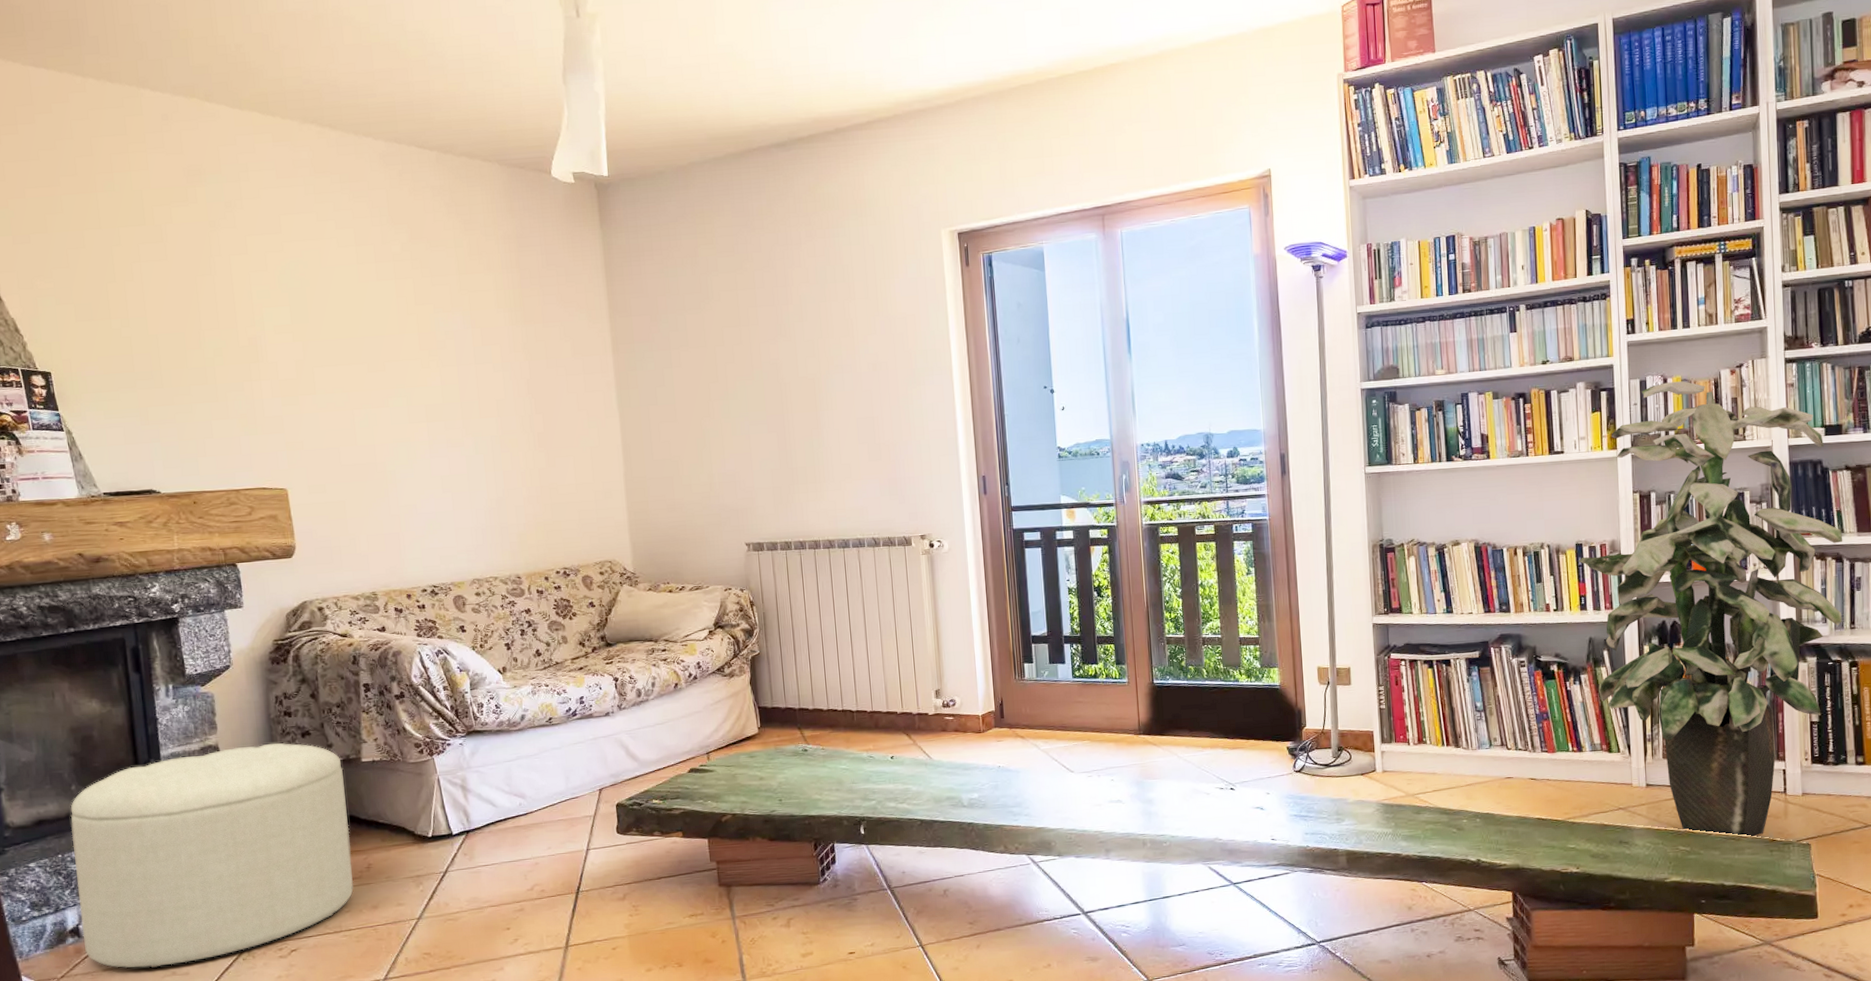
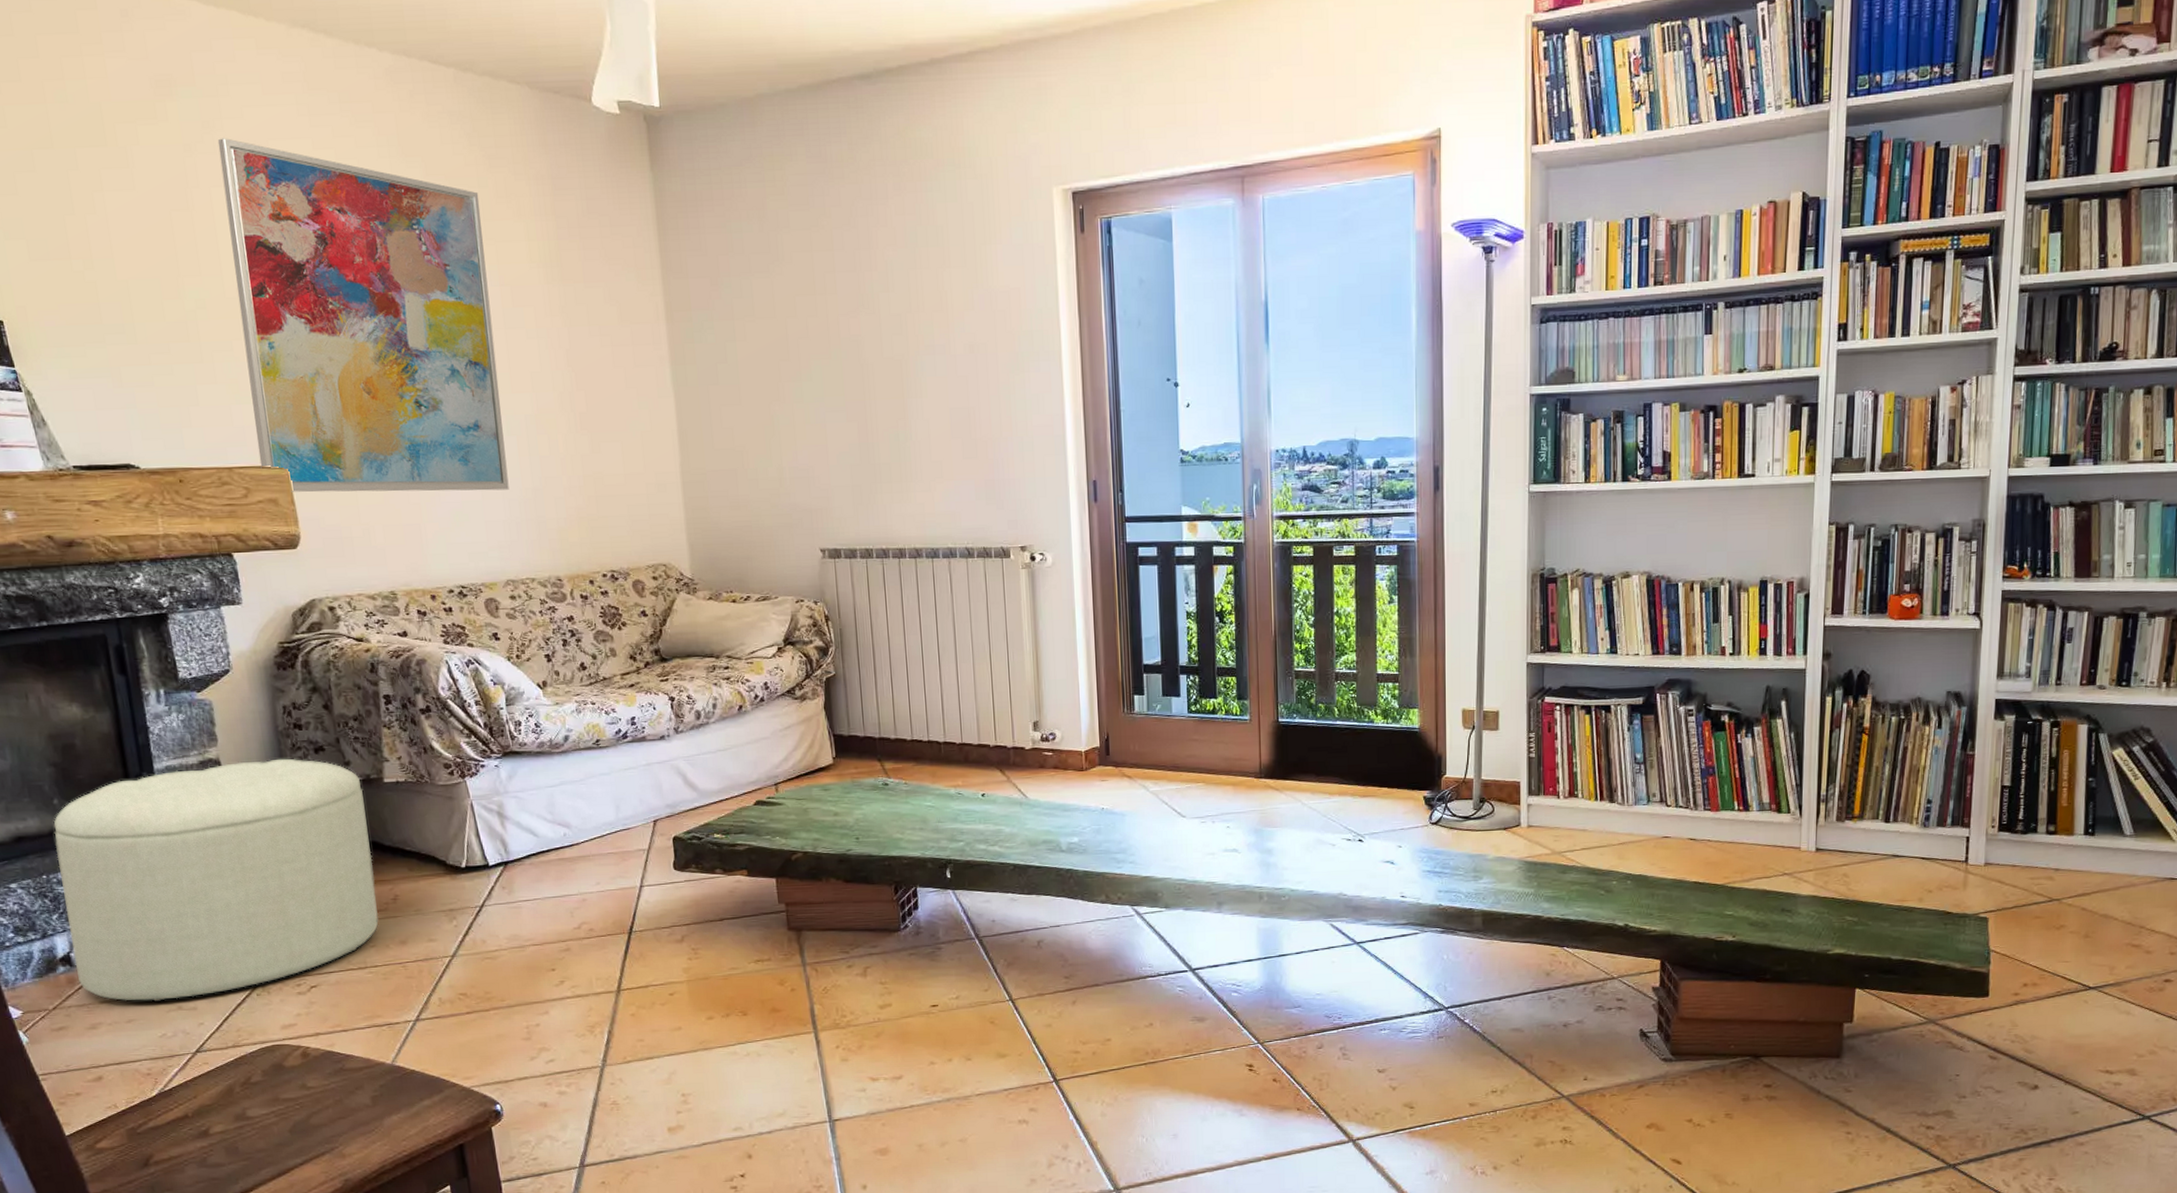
wall art: none [237,215,477,509] -> present [217,138,509,493]
indoor plant: present [1578,381,1843,837] -> none [1761,398,2058,909]

